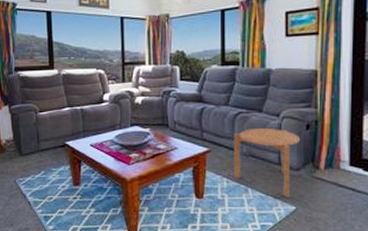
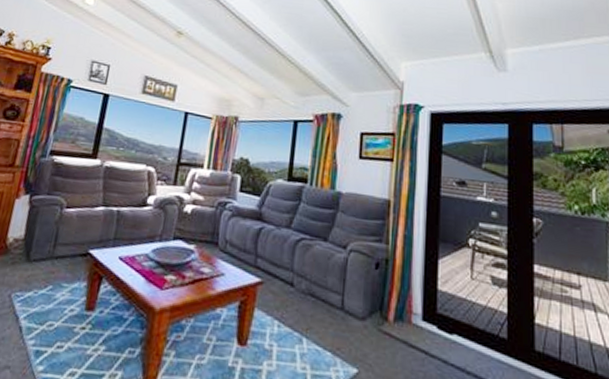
side table: present [234,129,301,197] -> none [288,260,369,356]

